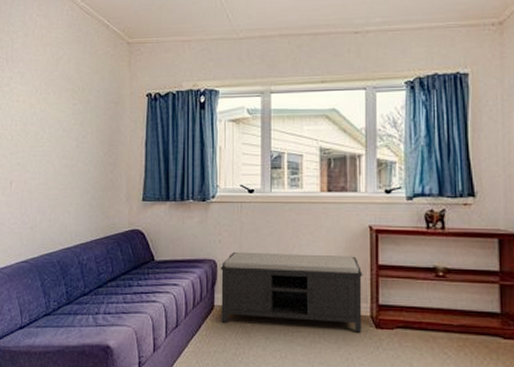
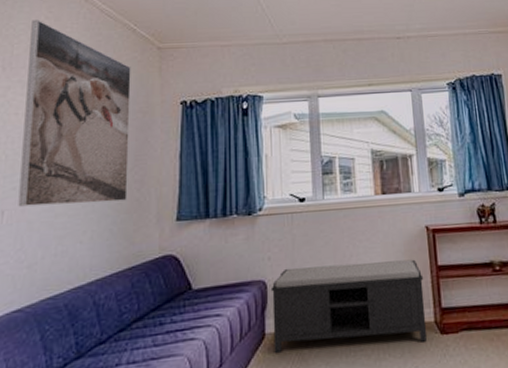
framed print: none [22,17,106,180] -> present [18,19,131,207]

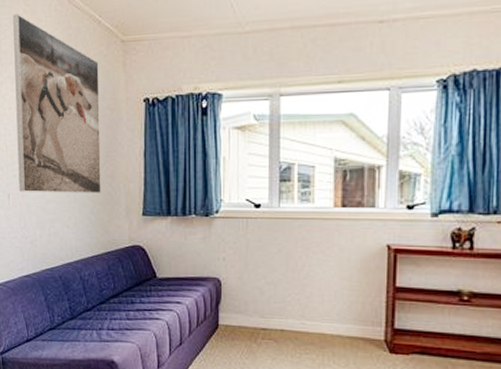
bench: present [270,259,428,353] -> none [224,270,378,357]

